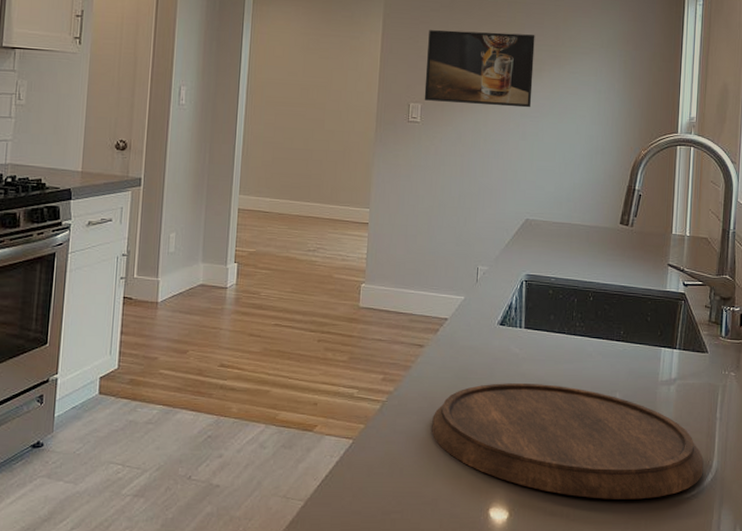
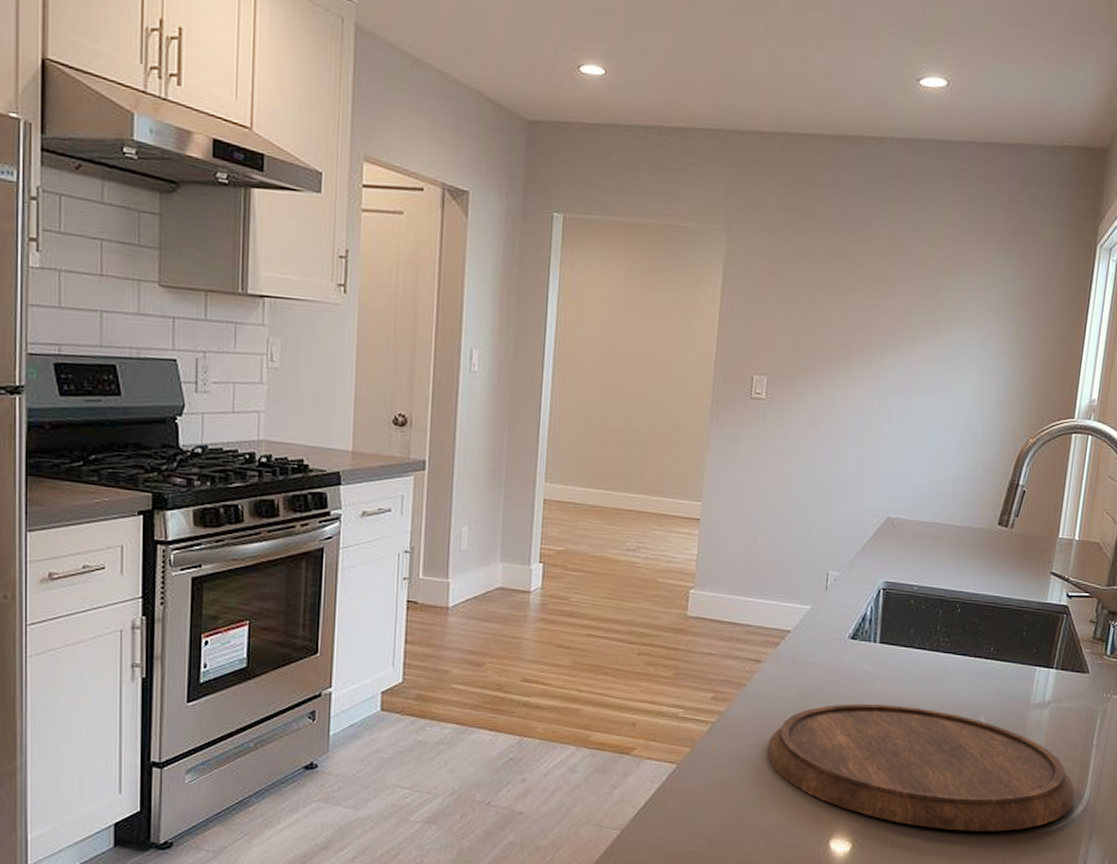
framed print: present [424,30,535,108] -> none [770,285,910,384]

